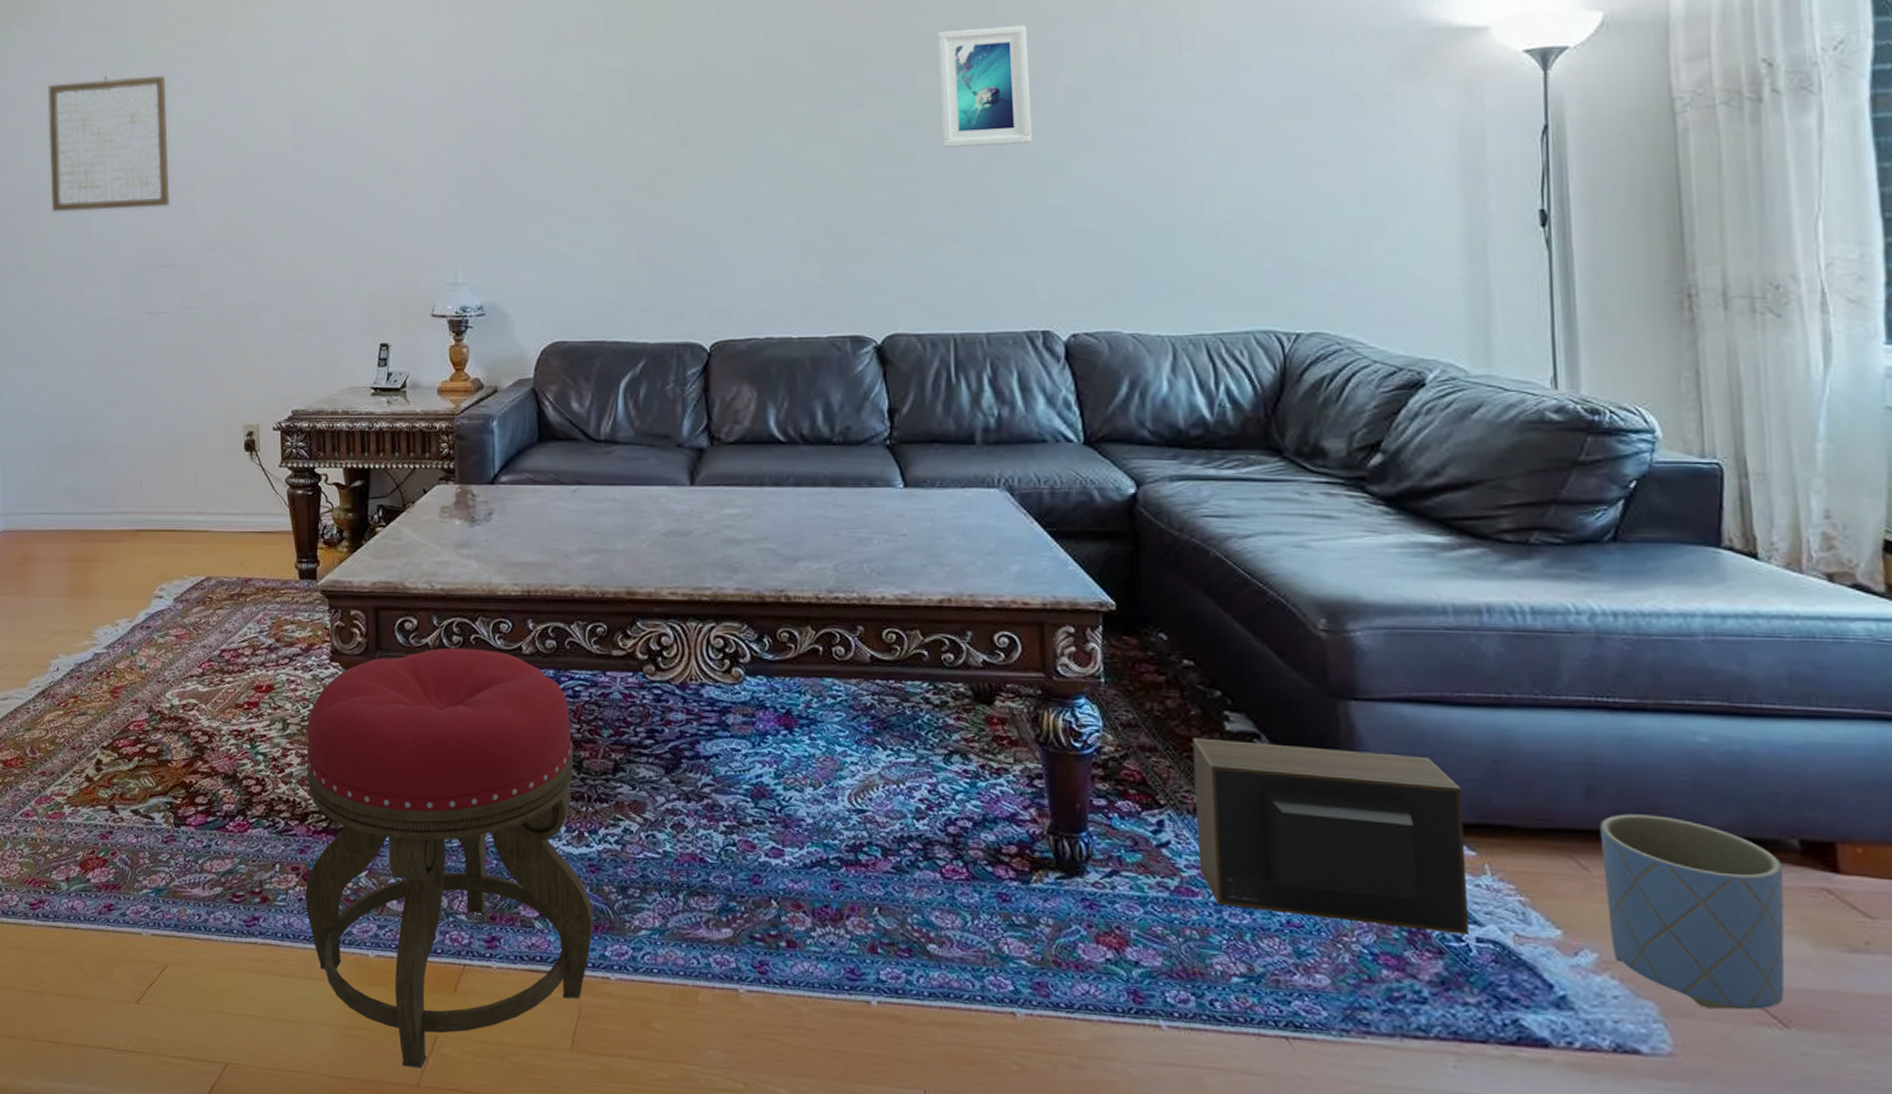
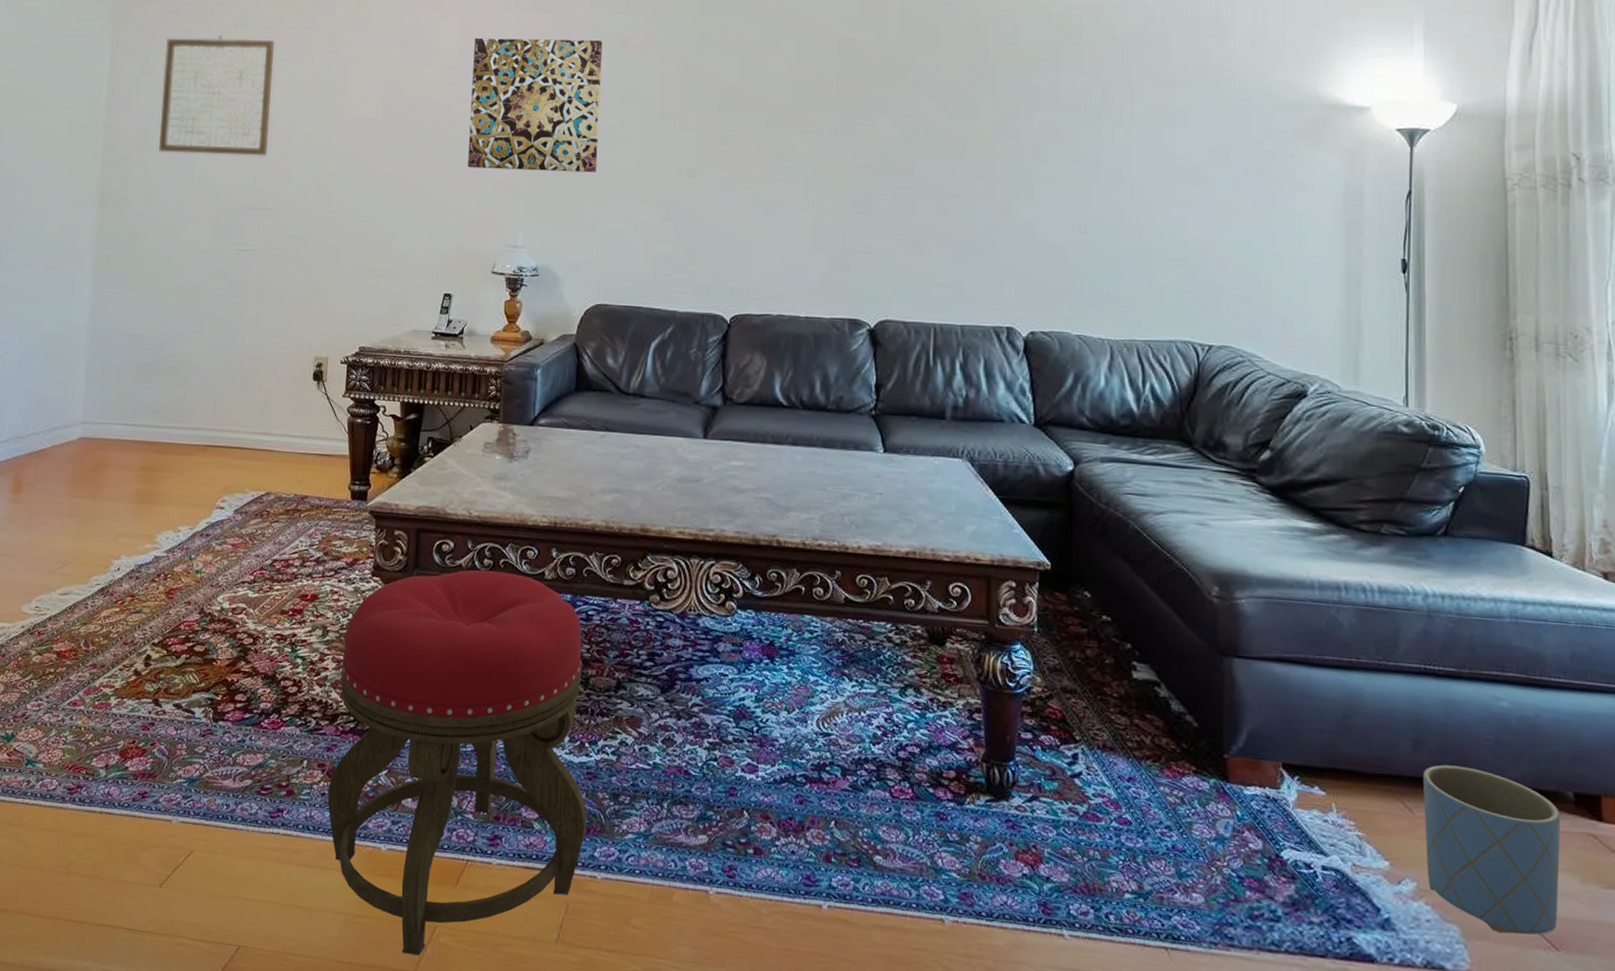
wall art: none [388,39,541,199] -> present [468,38,603,173]
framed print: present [937,26,1032,148] -> none [936,69,1011,168]
speaker: present [1192,737,1469,935] -> none [1104,683,1316,863]

